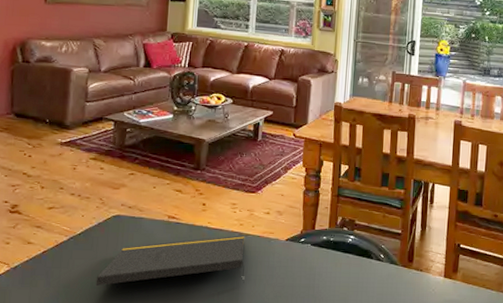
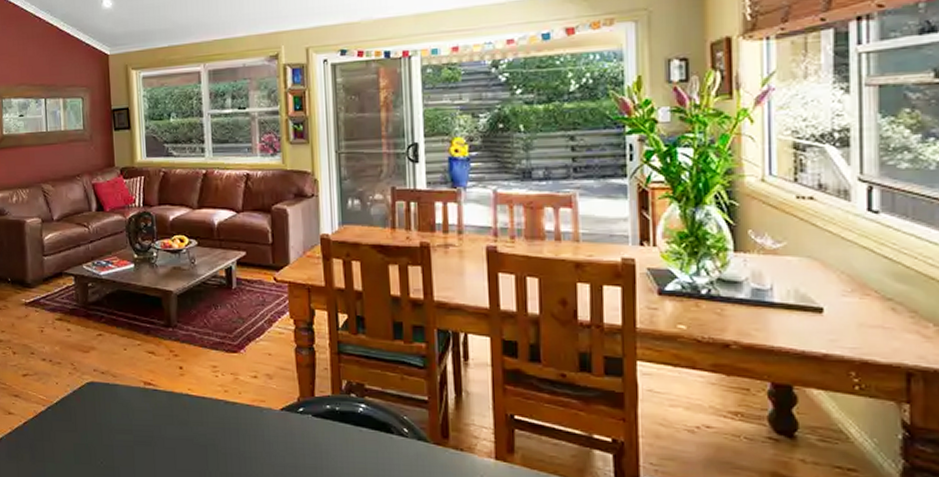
notepad: present [95,235,245,286] -> none [79,404,238,461]

